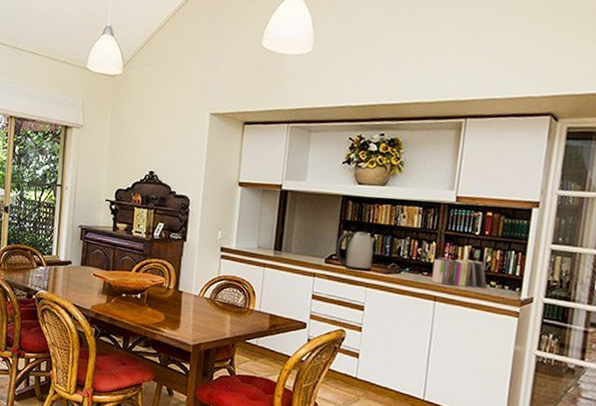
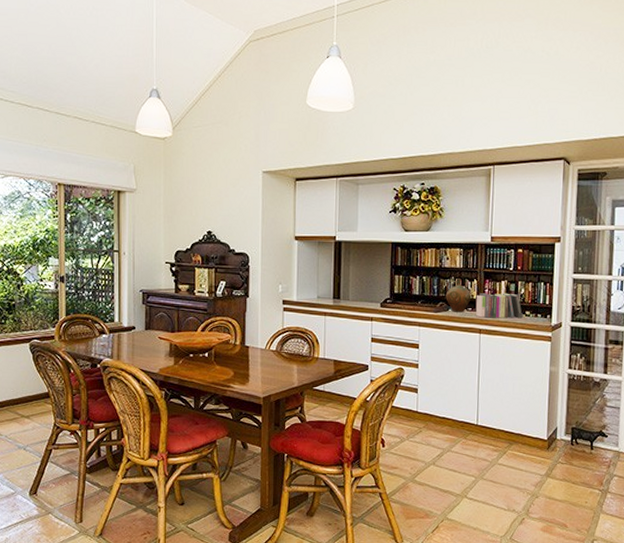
kettle: present [335,231,376,273] -> none [389,275,424,313]
ceramic jug: none [398,239,429,277] -> present [445,279,471,313]

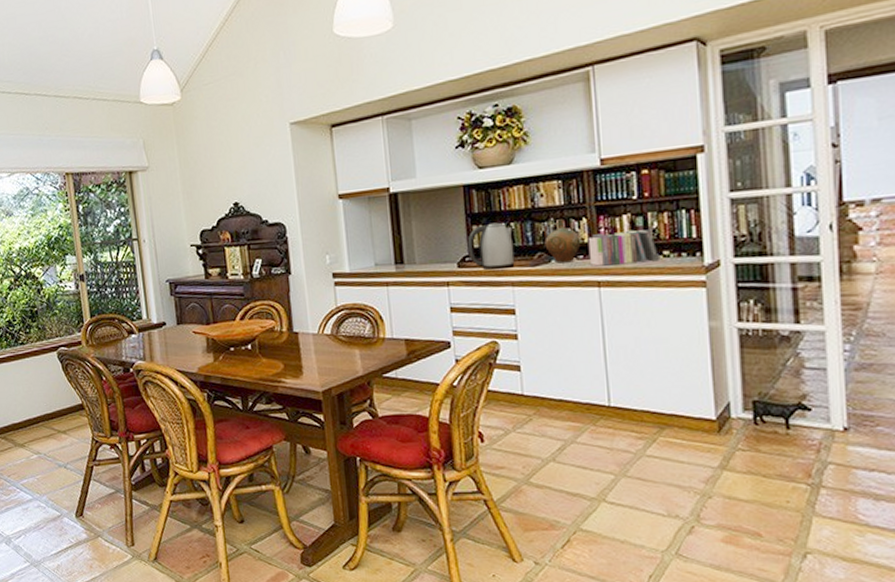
kettle: none [389,275,424,313] -> present [467,222,515,271]

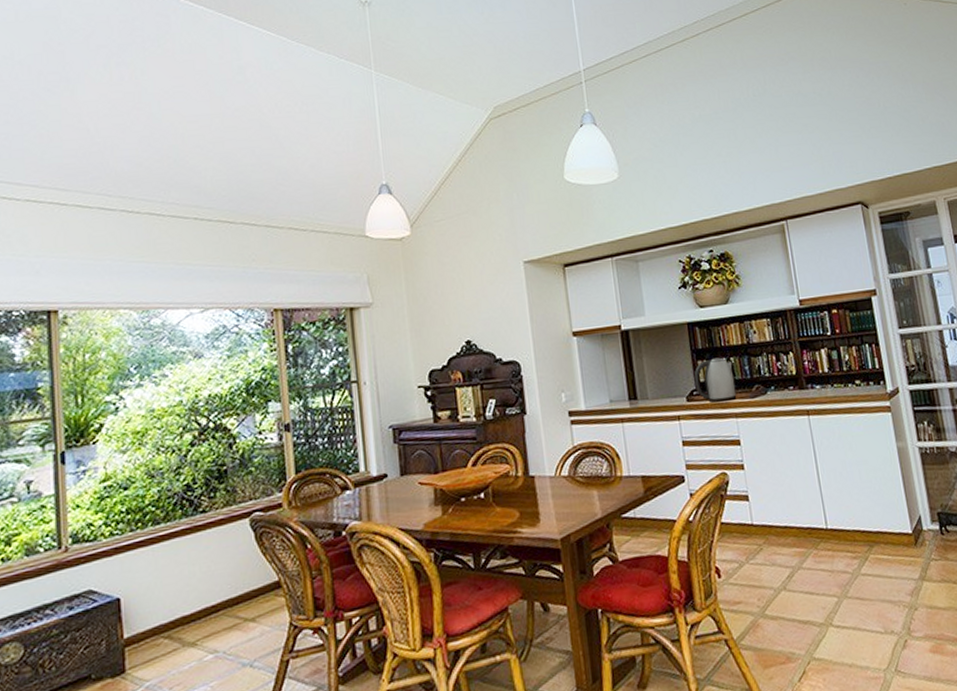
ceramic jug: present [544,219,581,263] -> none [758,353,791,395]
books: present [588,229,659,266] -> none [795,362,853,396]

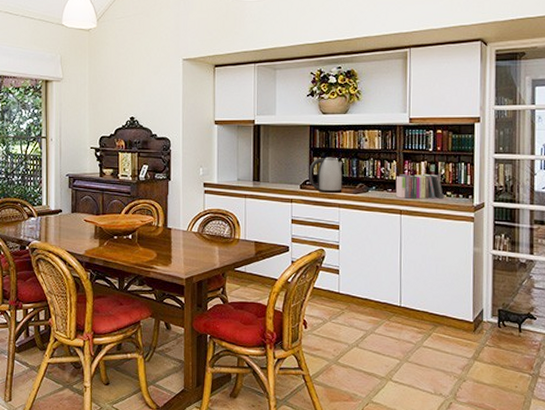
books: none [795,362,853,396] -> present [395,173,444,199]

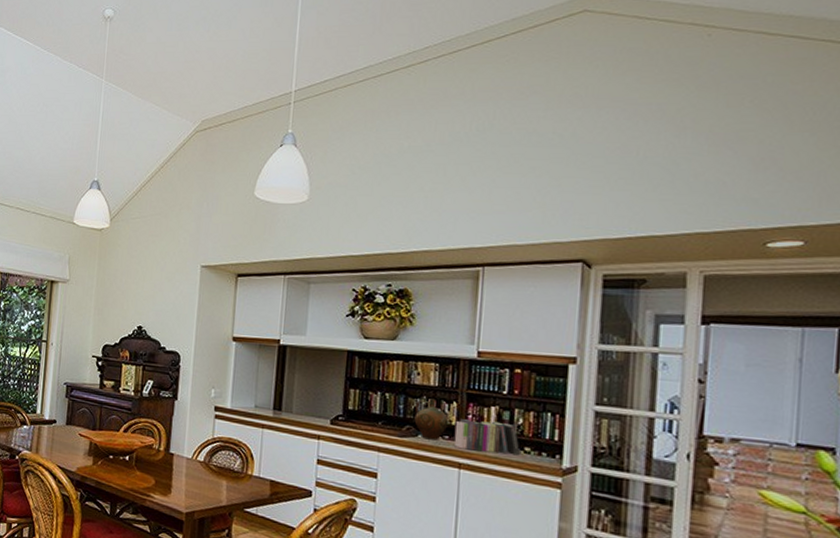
kettle: present [309,157,343,194] -> none [342,389,387,436]
ceramic jug: none [365,160,391,194] -> present [414,399,449,440]

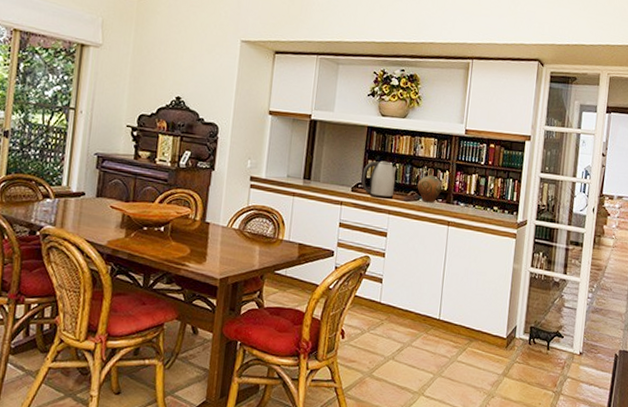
kettle: none [342,389,387,436] -> present [361,160,397,200]
books: present [453,418,520,456] -> none [445,184,491,214]

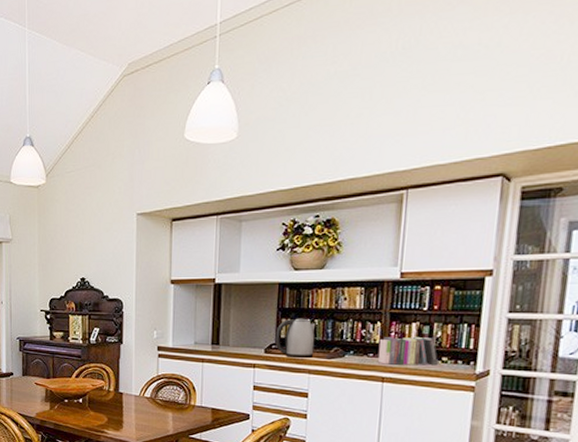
ceramic jug: present [417,168,443,203] -> none [341,321,374,359]
books: none [445,184,491,214] -> present [377,336,438,366]

